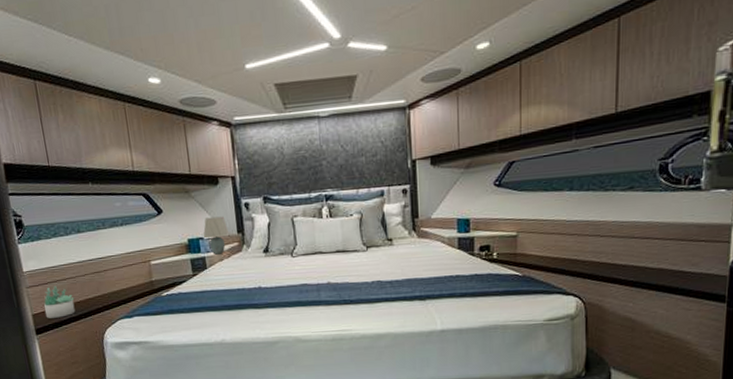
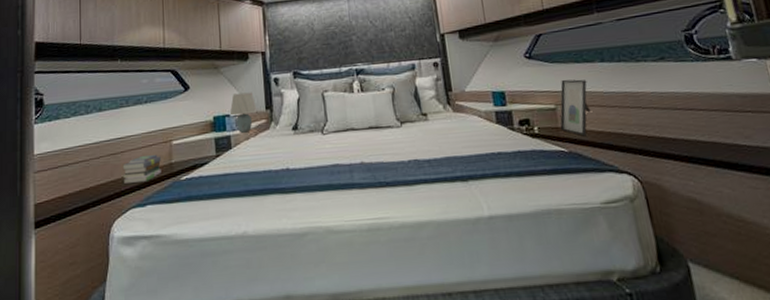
succulent plant: present [43,285,76,318] -> none [49,169,84,209]
books: none [107,274,143,298] -> present [122,155,161,183]
picture frame: none [518,207,552,262] -> present [560,79,591,137]

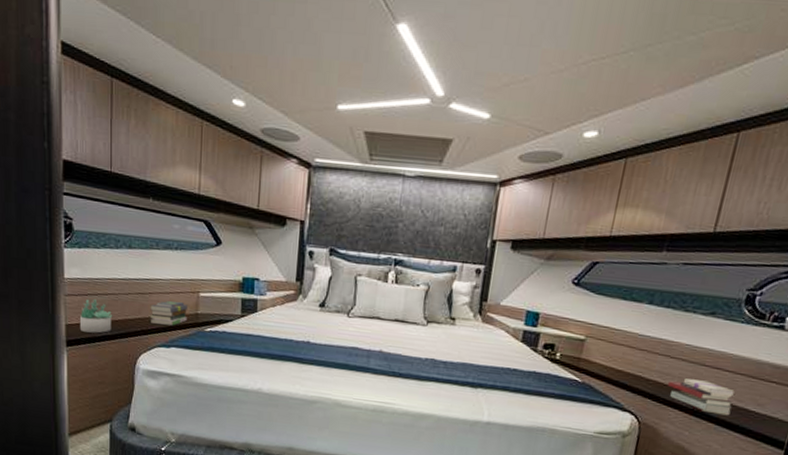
succulent plant: none [49,169,84,209] -> present [79,298,113,333]
table lamp: present [229,92,258,134] -> none [259,258,288,301]
picture frame: present [560,79,591,137] -> none [582,313,627,372]
books: none [650,124,724,157] -> present [666,378,735,416]

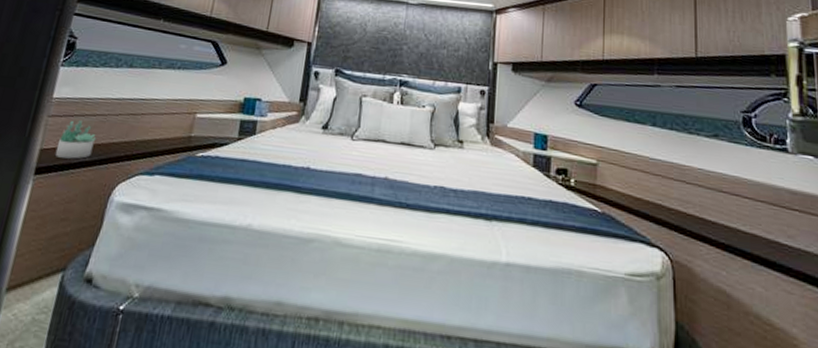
books: present [150,301,187,326] -> none [137,122,181,150]
books: present [666,378,735,416] -> none [690,207,763,251]

